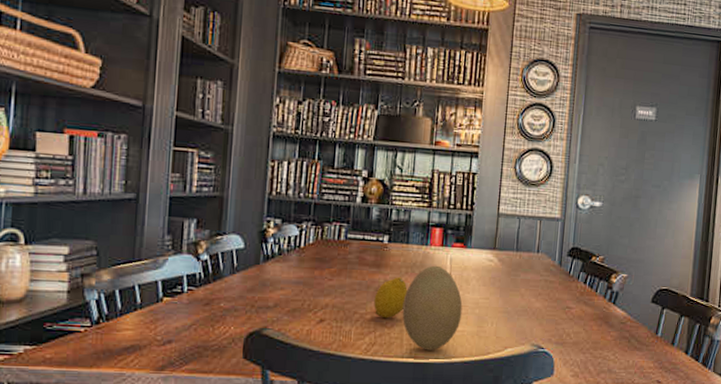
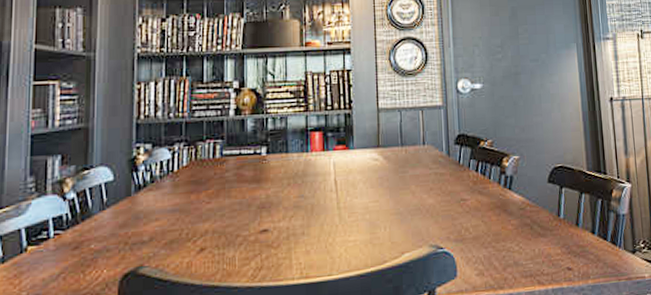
fruit: present [374,277,408,319] -> none [257,190,292,238]
decorative egg: present [402,265,463,351] -> none [288,172,352,268]

